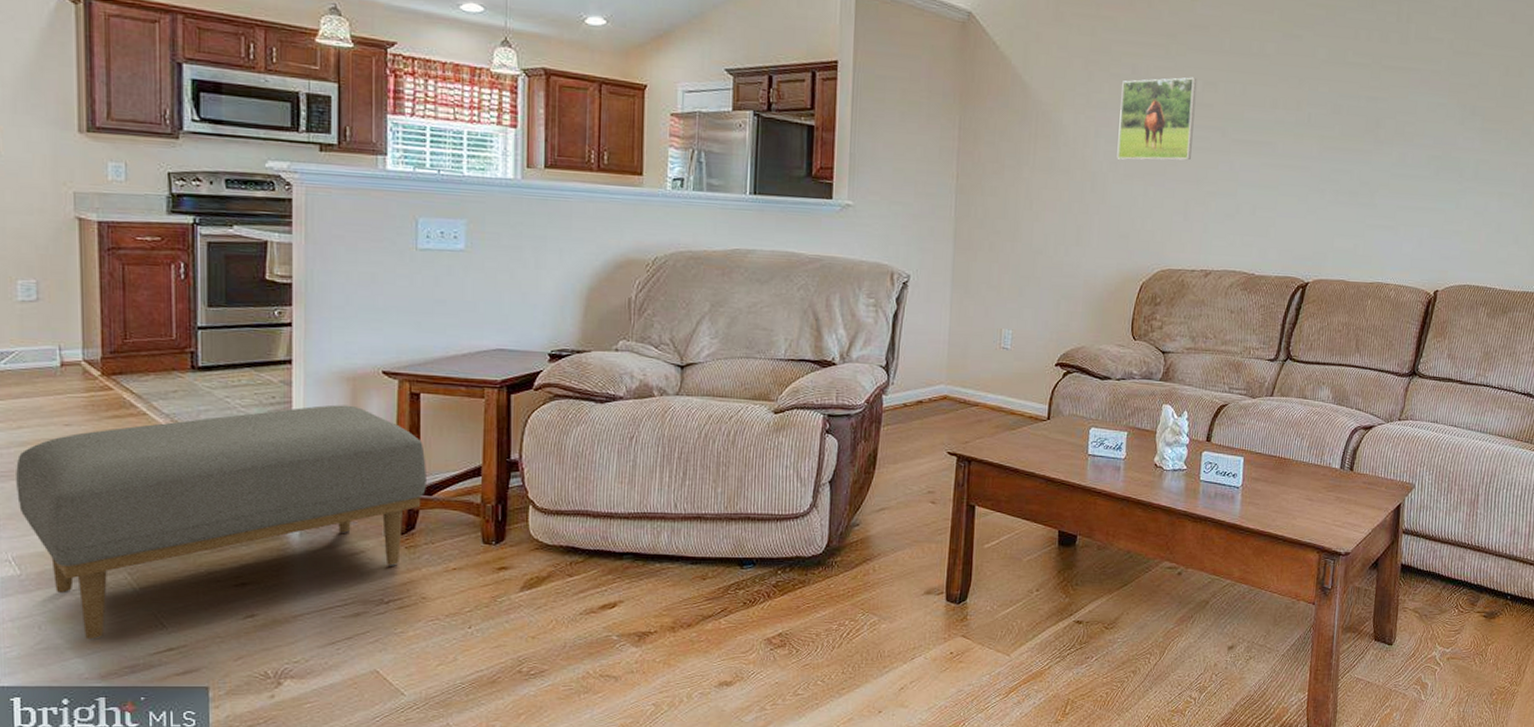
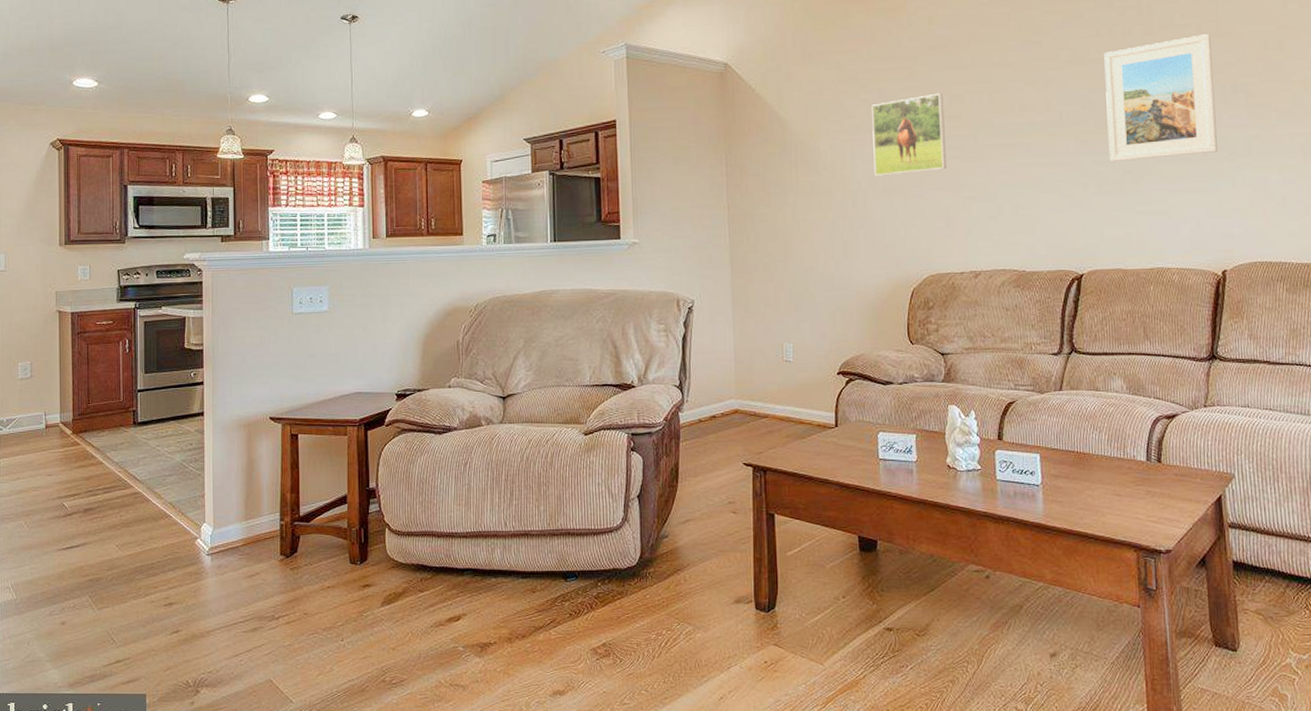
ottoman: present [16,404,428,640] -> none [15,447,306,653]
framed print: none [1350,51,1460,173] -> present [1104,34,1217,163]

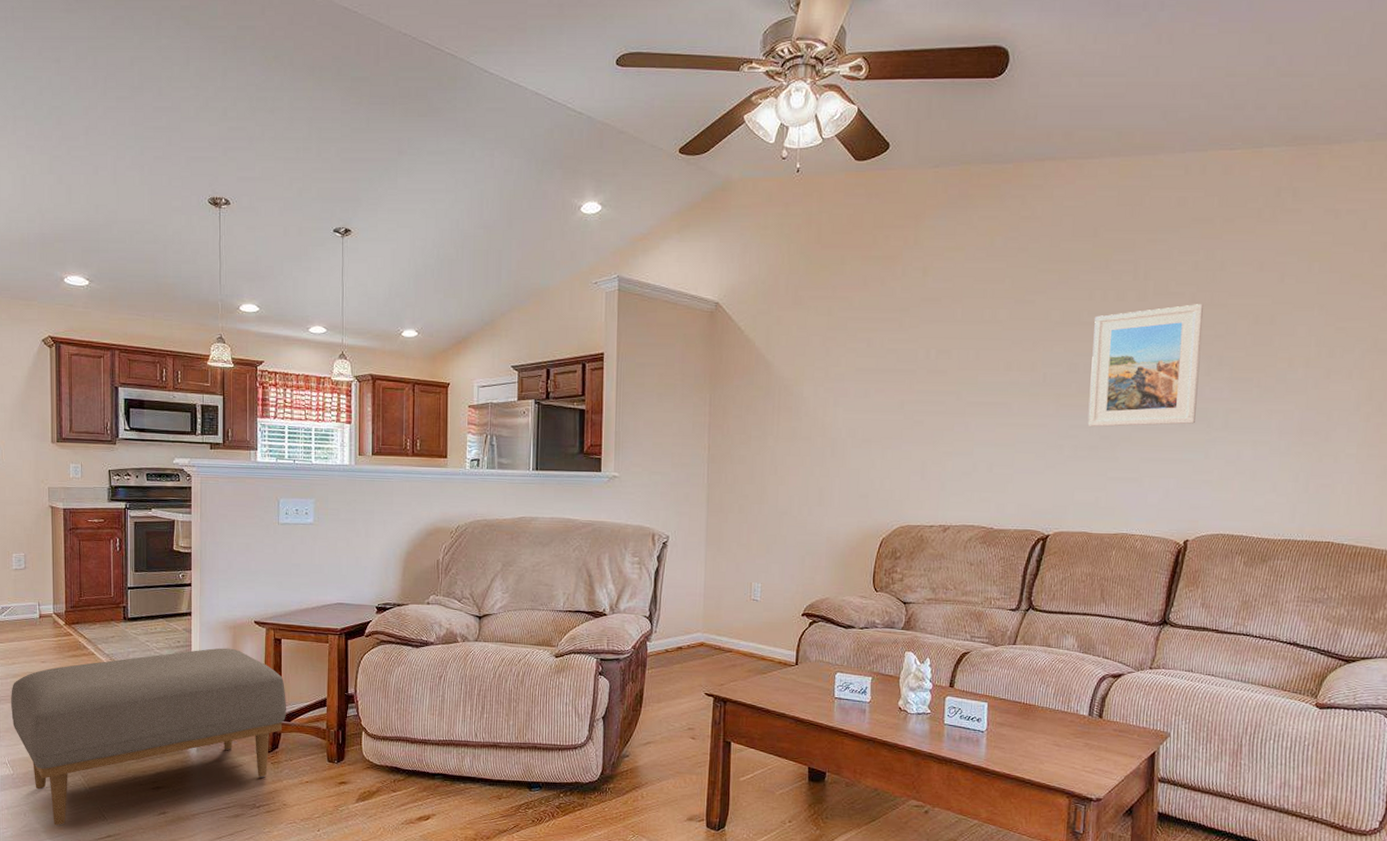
ottoman: none [15,447,306,653] -> present [11,648,287,826]
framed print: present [872,93,946,176] -> none [855,346,931,426]

